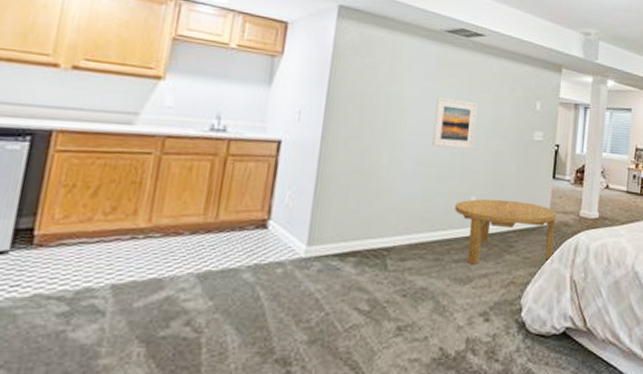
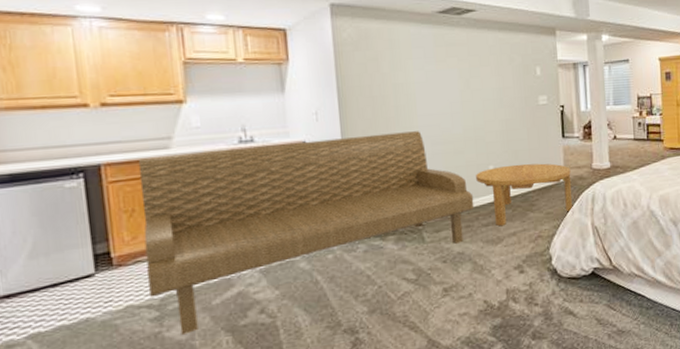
sofa: none [65,131,449,338] -> present [138,131,474,335]
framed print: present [432,96,478,149] -> none [441,77,484,126]

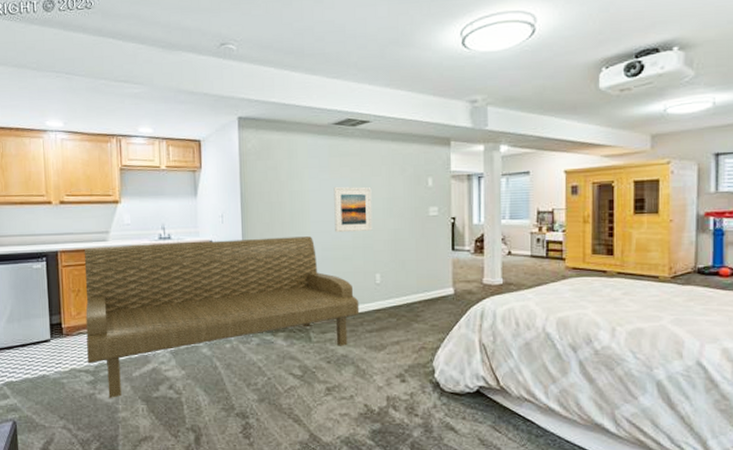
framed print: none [441,77,484,126] -> present [334,186,373,233]
coffee table: present [476,163,572,227] -> none [363,274,460,334]

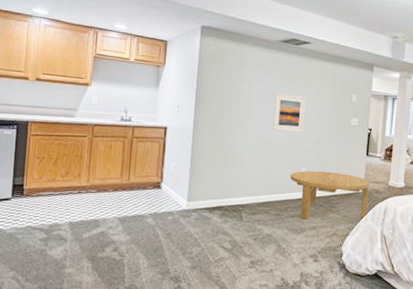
sofa: present [84,236,360,398] -> none [43,121,286,255]
coffee table: none [363,274,460,334] -> present [290,170,370,220]

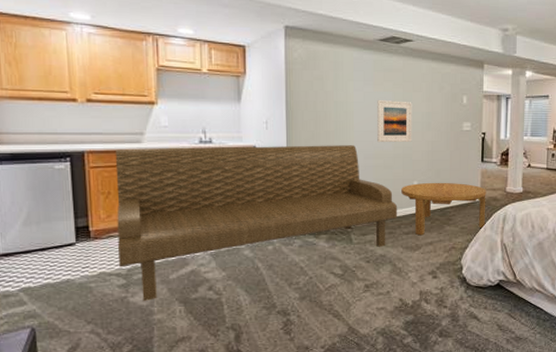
sofa: none [43,121,286,255] -> present [115,145,398,301]

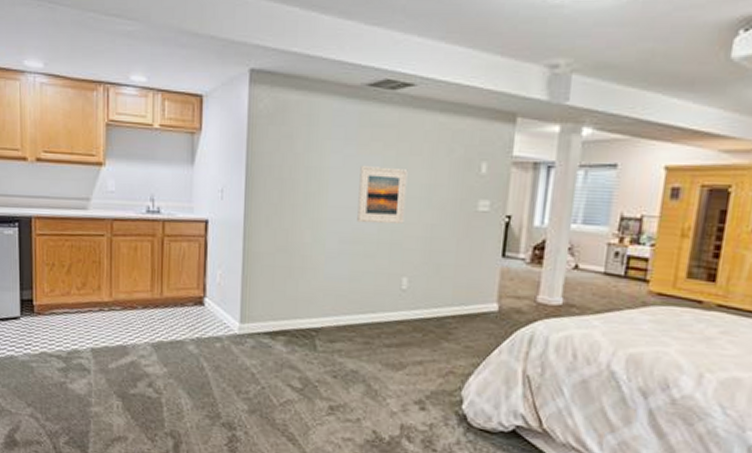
sofa: present [115,145,398,301] -> none [60,215,379,390]
coffee table: present [401,182,486,236] -> none [385,280,506,351]

